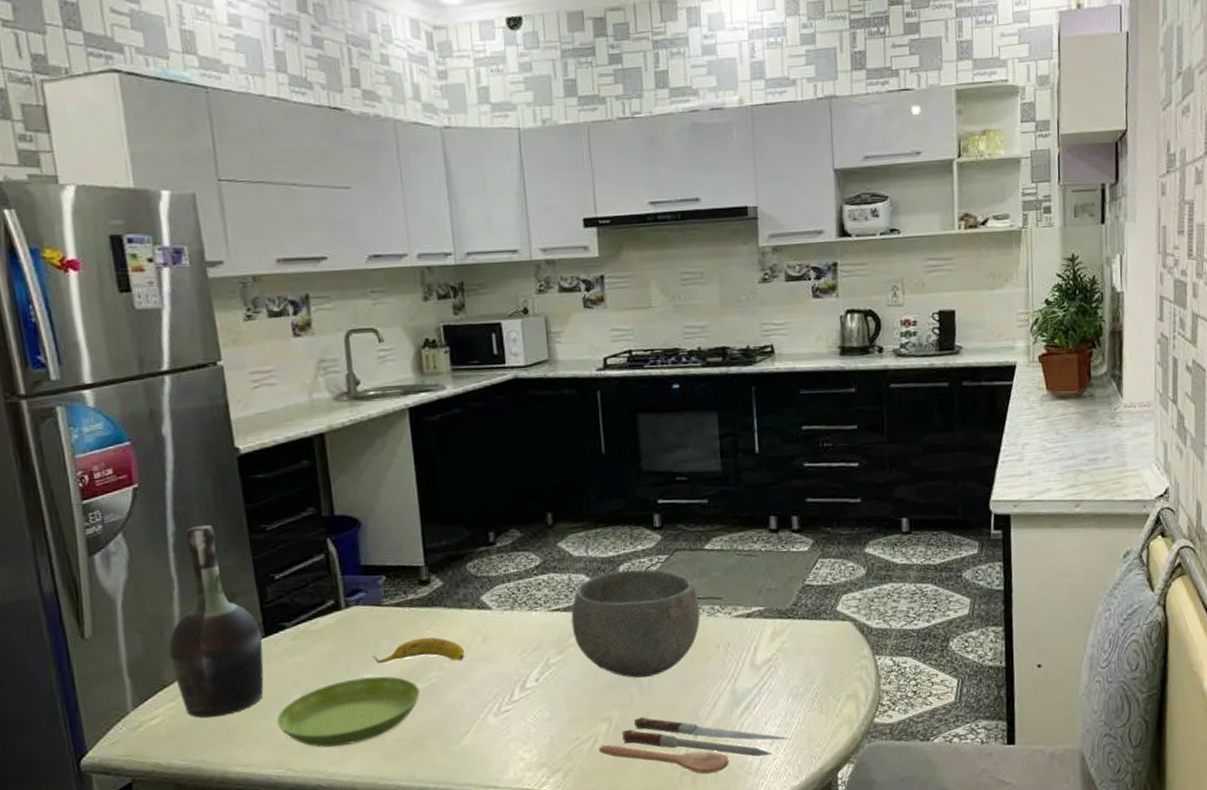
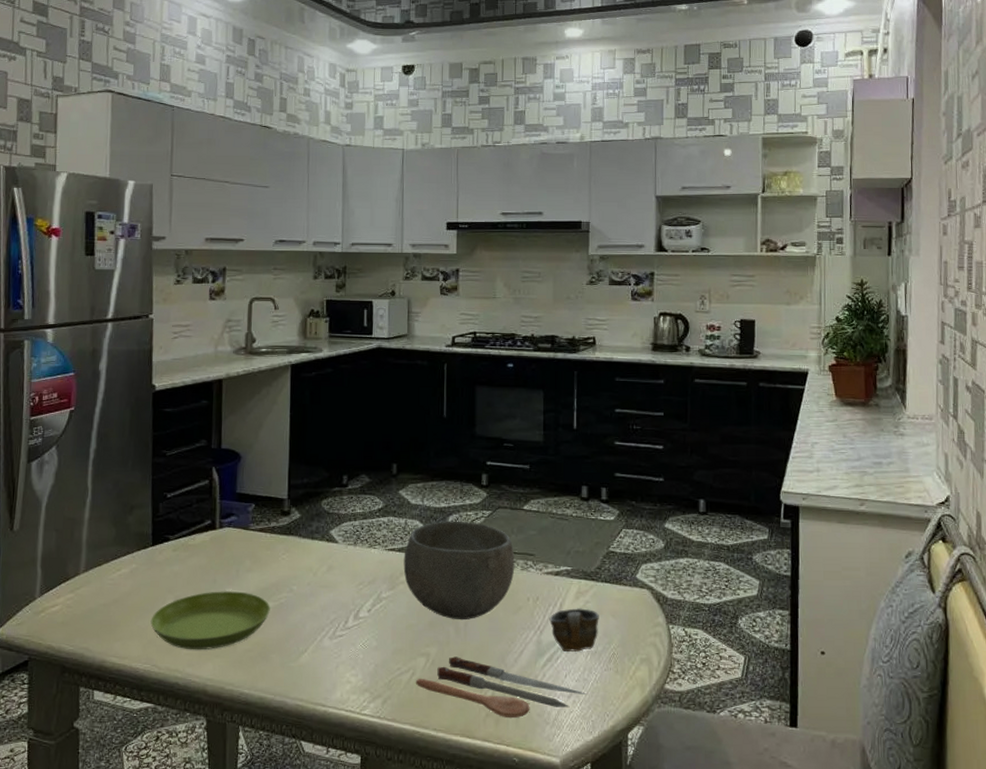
cognac bottle: present [169,524,264,718] -> none [75,446,150,611]
banana: present [372,637,465,664] -> none [235,561,311,585]
cup: none [743,649,799,697] -> present [549,608,599,652]

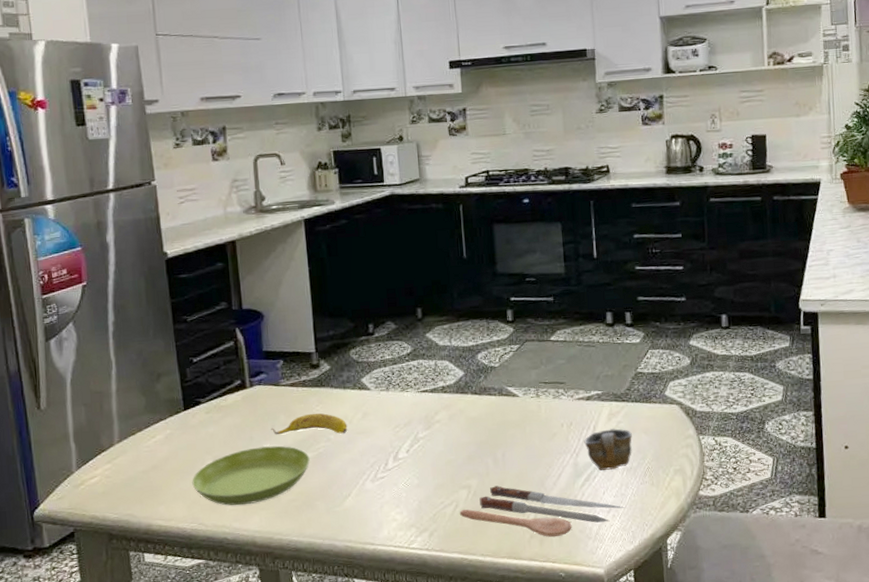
banana: none [235,561,311,585] -> present [271,413,348,435]
bowl: present [403,520,515,620] -> none [436,357,547,452]

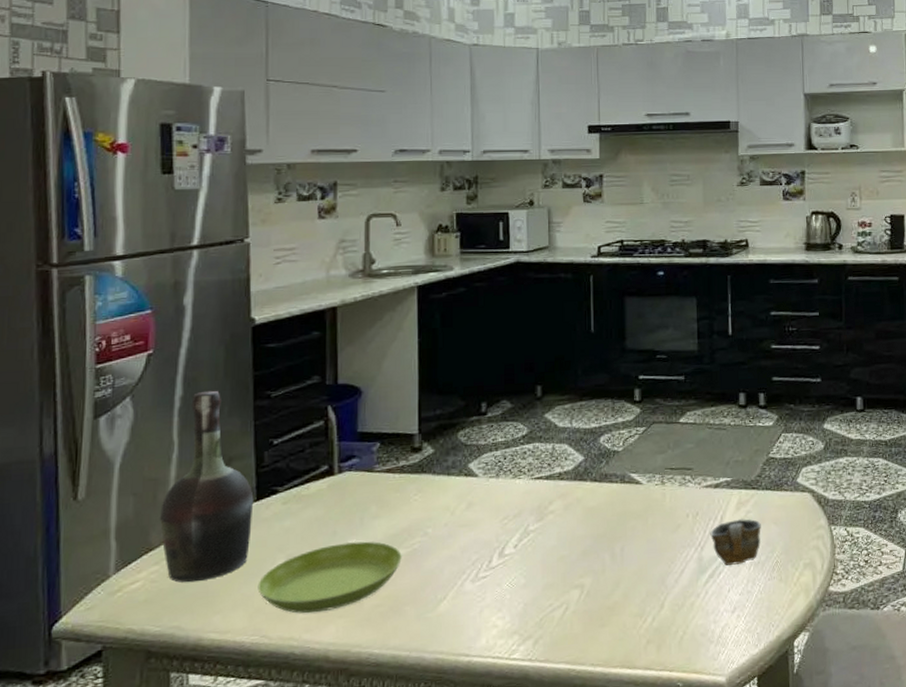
cognac bottle: none [107,316,183,478] -> present [160,390,254,583]
banana: present [271,413,348,435] -> none [359,503,449,529]
spoon: present [460,486,626,538] -> none [570,584,752,643]

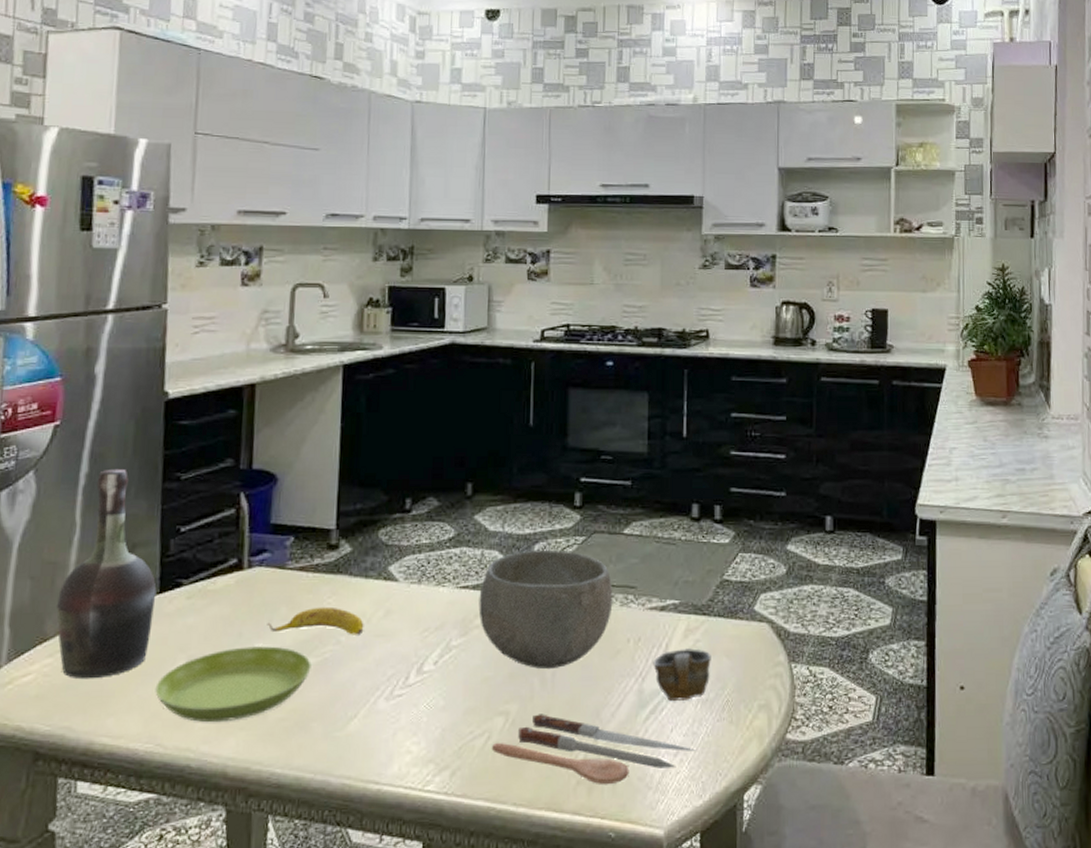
banana: none [359,503,449,529] -> present [267,606,364,635]
bowl: none [552,440,673,546] -> present [478,549,613,670]
spoon: none [570,584,752,643] -> present [492,714,697,785]

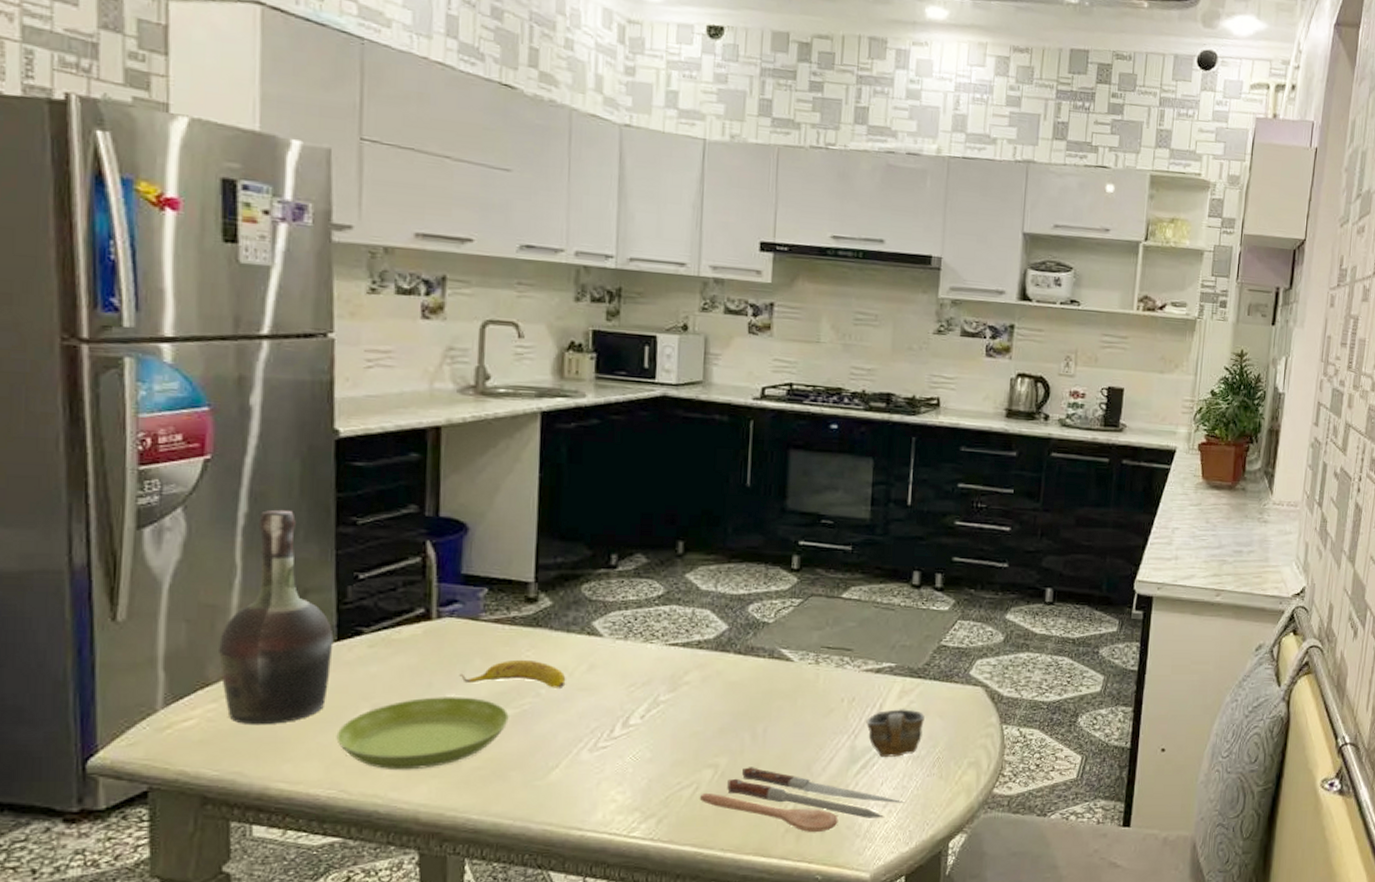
bowl: present [478,549,613,670] -> none [688,610,829,726]

